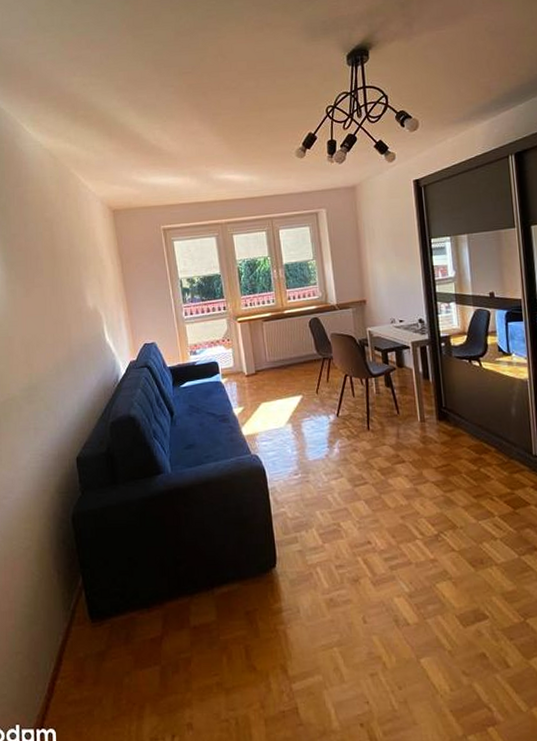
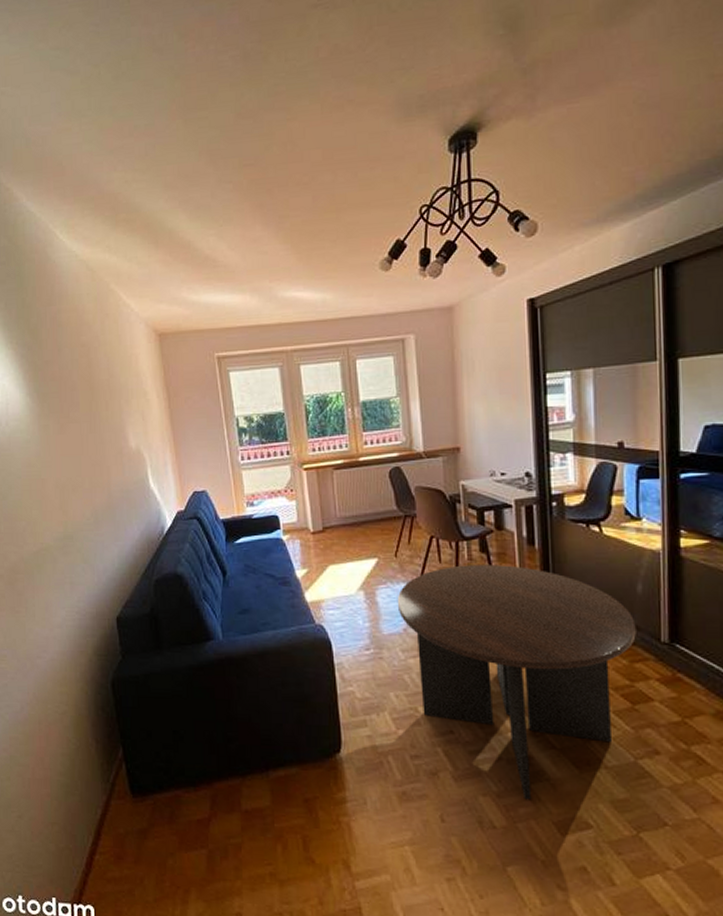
coffee table: none [319,396,513,598] -> present [397,565,636,800]

